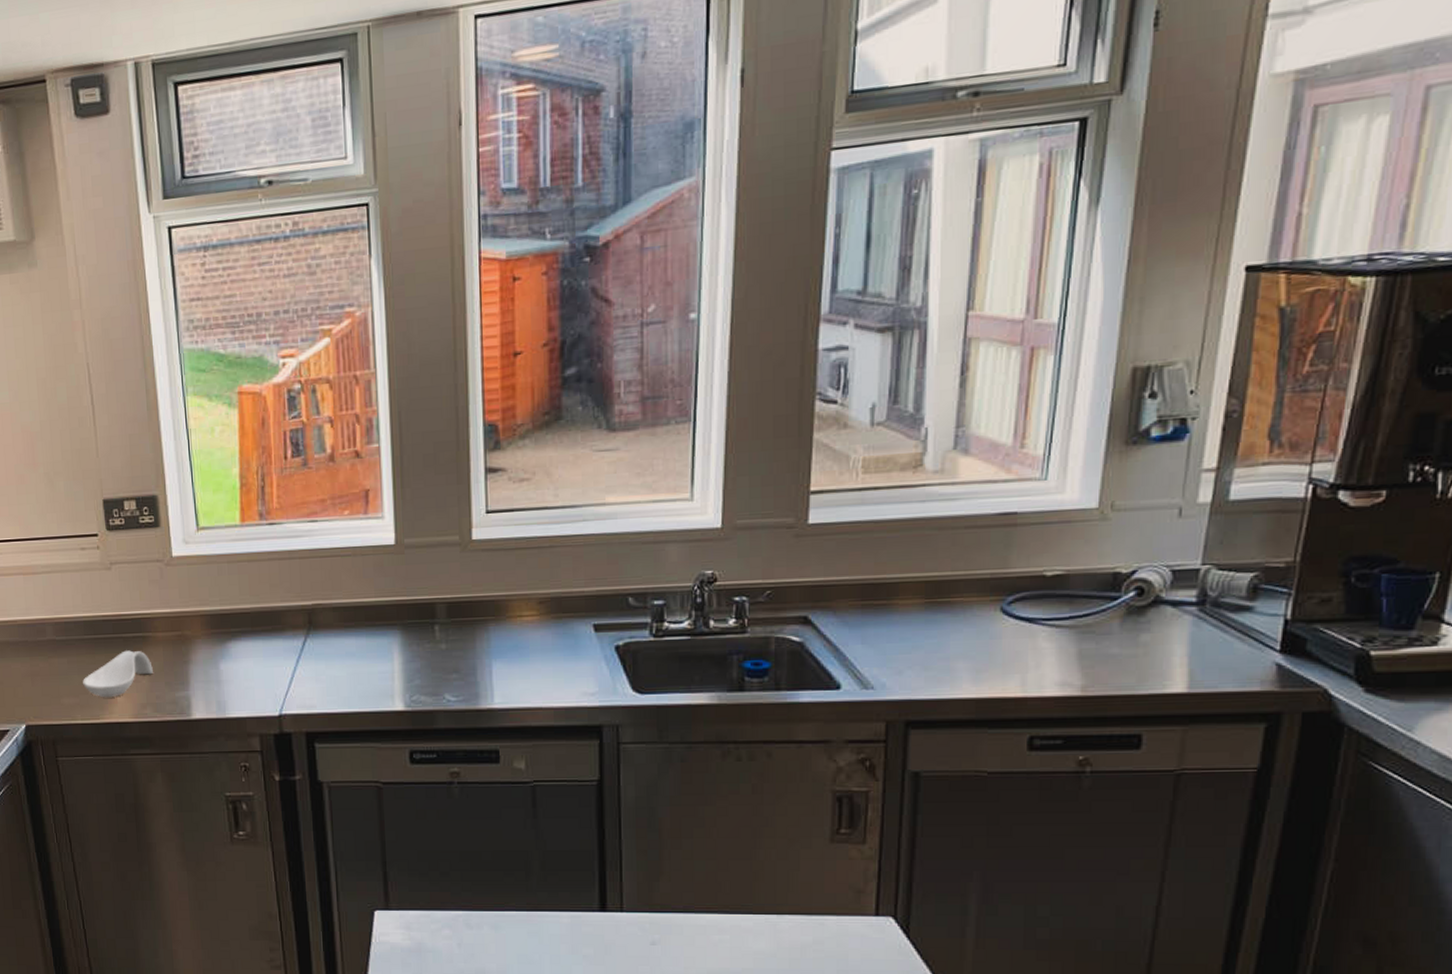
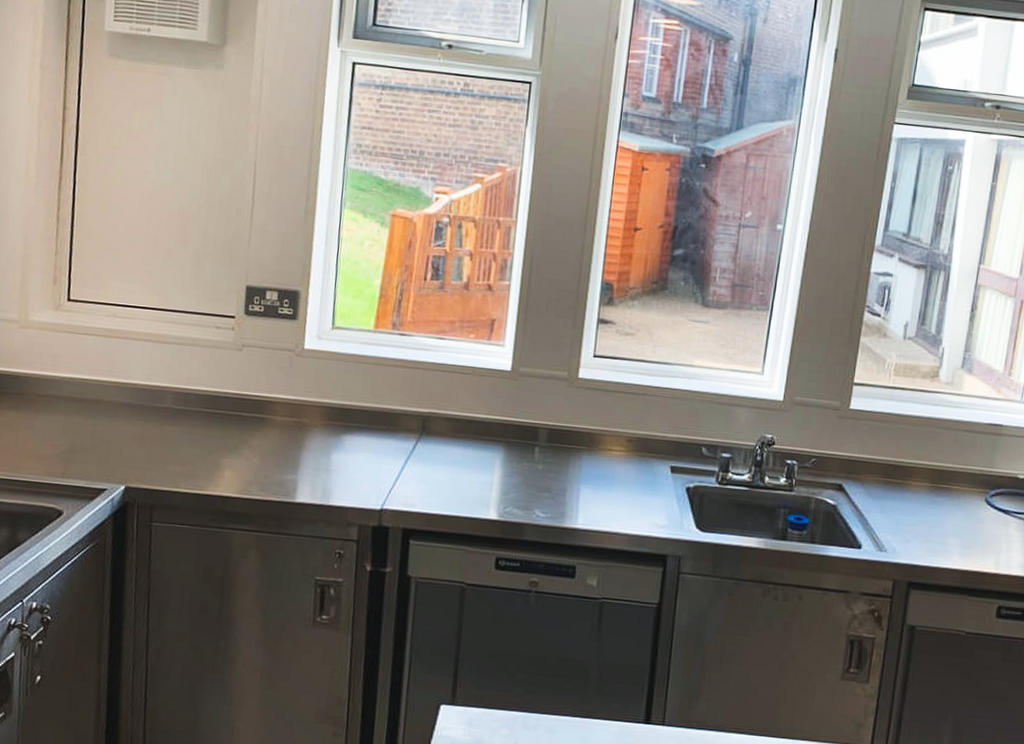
spoon rest: present [83,650,153,698] -> none [192,428,266,471]

